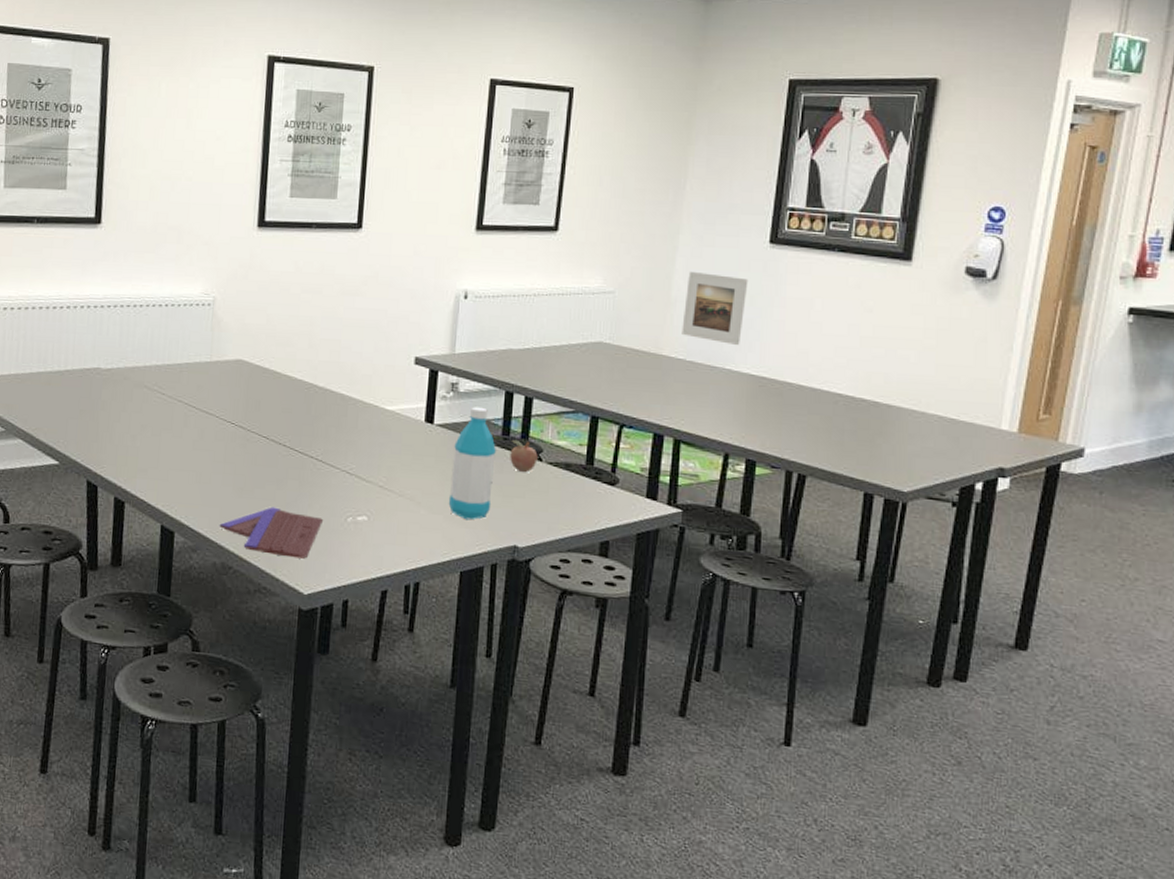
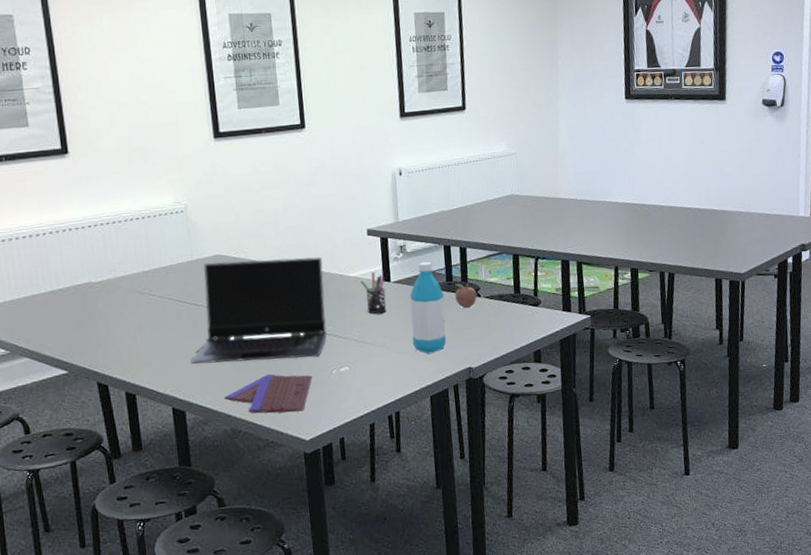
laptop computer: none [190,366,357,498] -> present [191,257,327,364]
pen holder: none [398,408,428,460] -> present [361,271,387,314]
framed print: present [681,272,749,345] -> none [569,128,615,182]

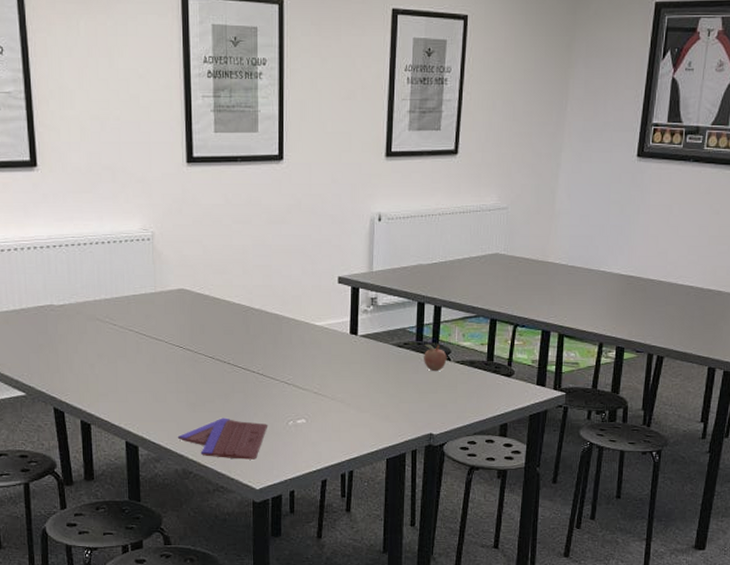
laptop computer: present [191,257,327,364] -> none [147,296,288,406]
pen holder: present [361,271,387,314] -> none [326,322,352,368]
water bottle: present [410,261,447,354] -> none [374,318,412,415]

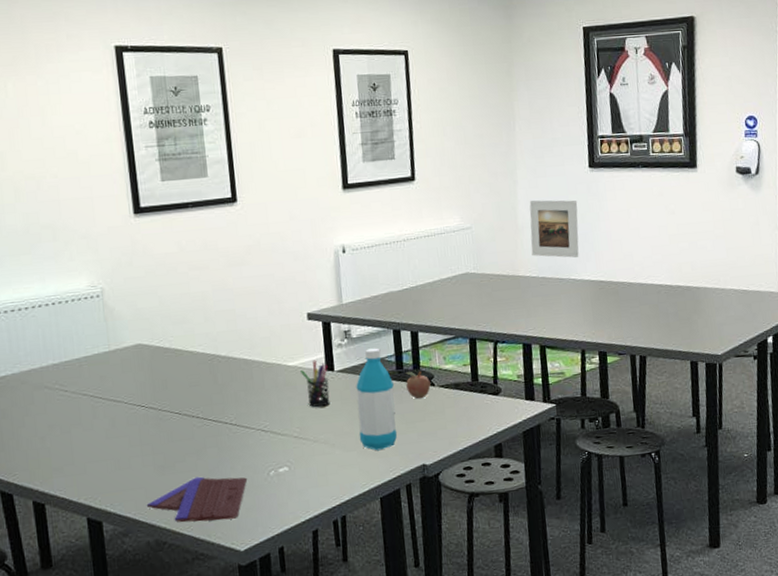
pen holder: none [326,322,352,368] -> present [300,360,330,407]
water bottle: none [374,318,412,415] -> present [356,348,398,451]
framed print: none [564,186,619,249] -> present [529,200,579,258]

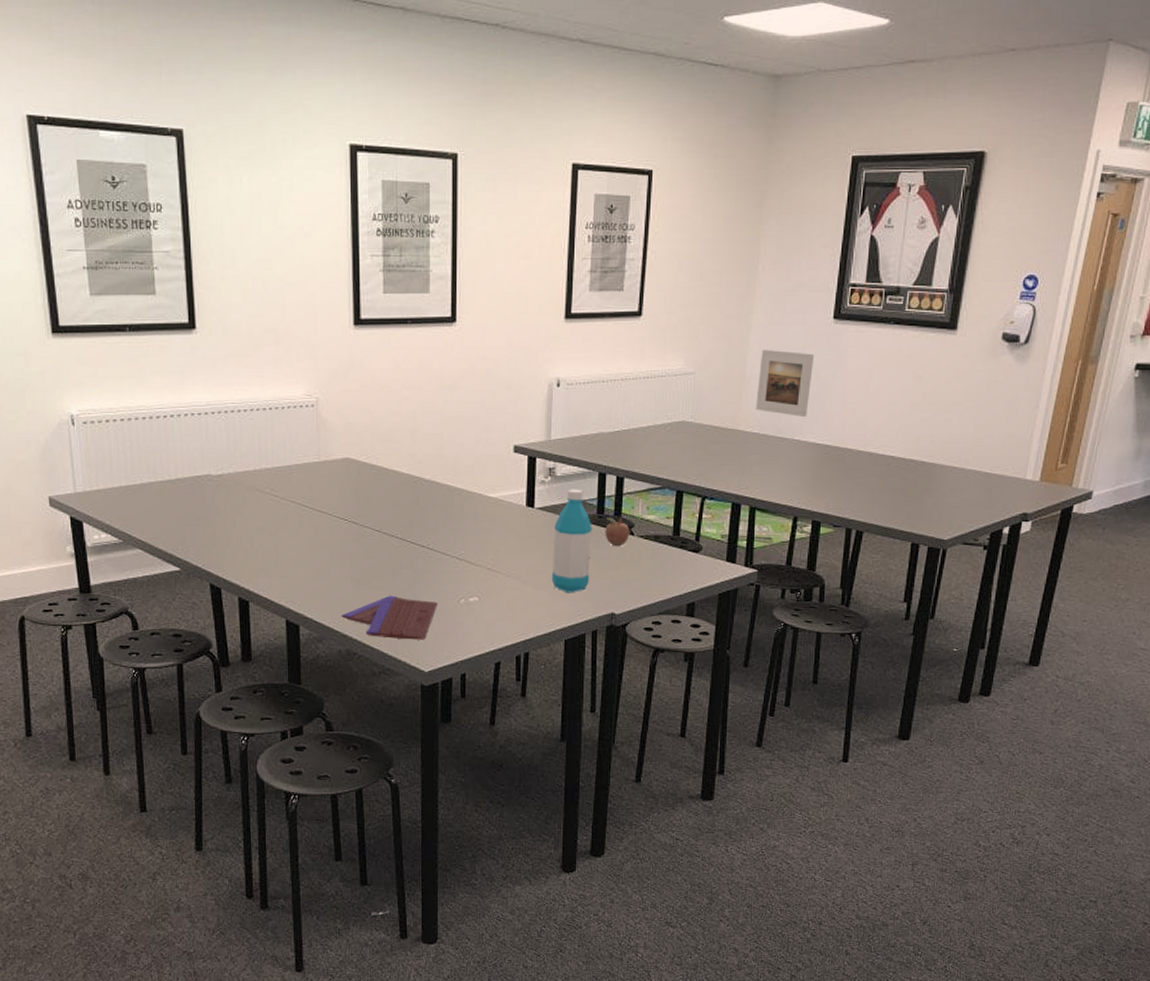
pen holder: present [300,360,330,407] -> none [501,494,528,543]

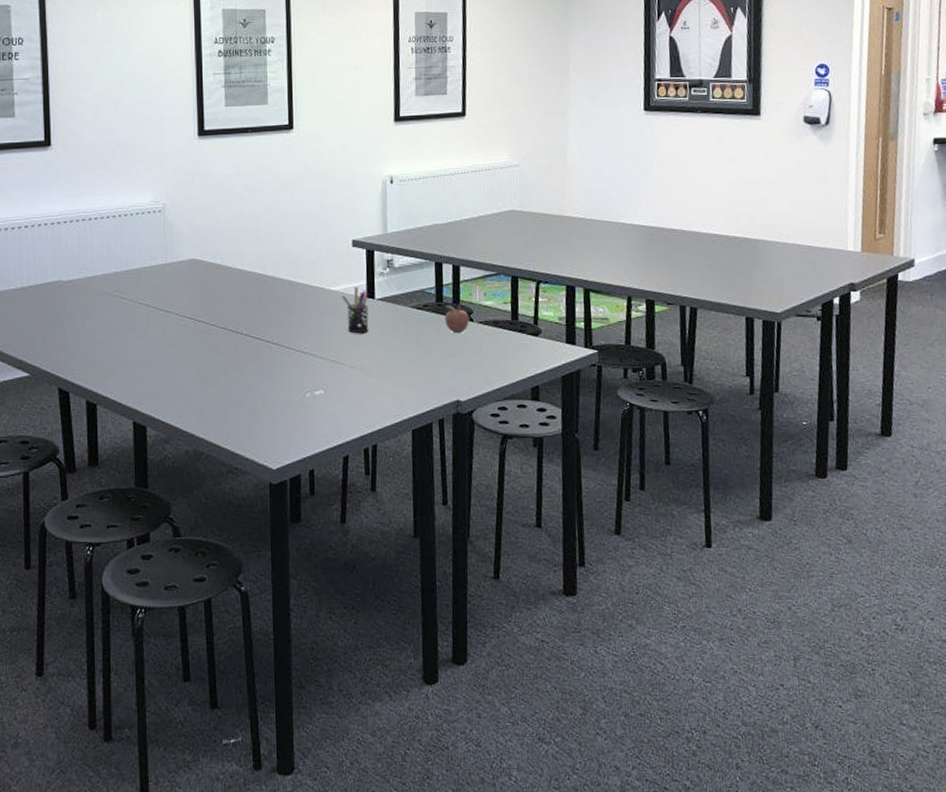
book: present [341,595,438,640] -> none [188,391,285,437]
pen holder: none [501,494,528,543] -> present [342,286,369,334]
water bottle: present [551,489,592,594] -> none [395,279,433,382]
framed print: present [756,350,815,417] -> none [579,141,631,201]

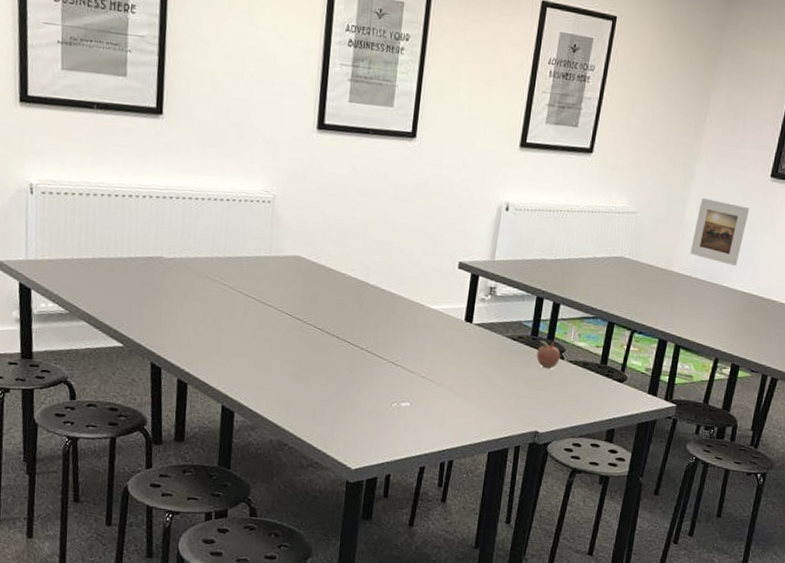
pen holder: present [342,286,369,334] -> none [441,308,467,355]
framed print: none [579,141,631,201] -> present [690,198,750,266]

